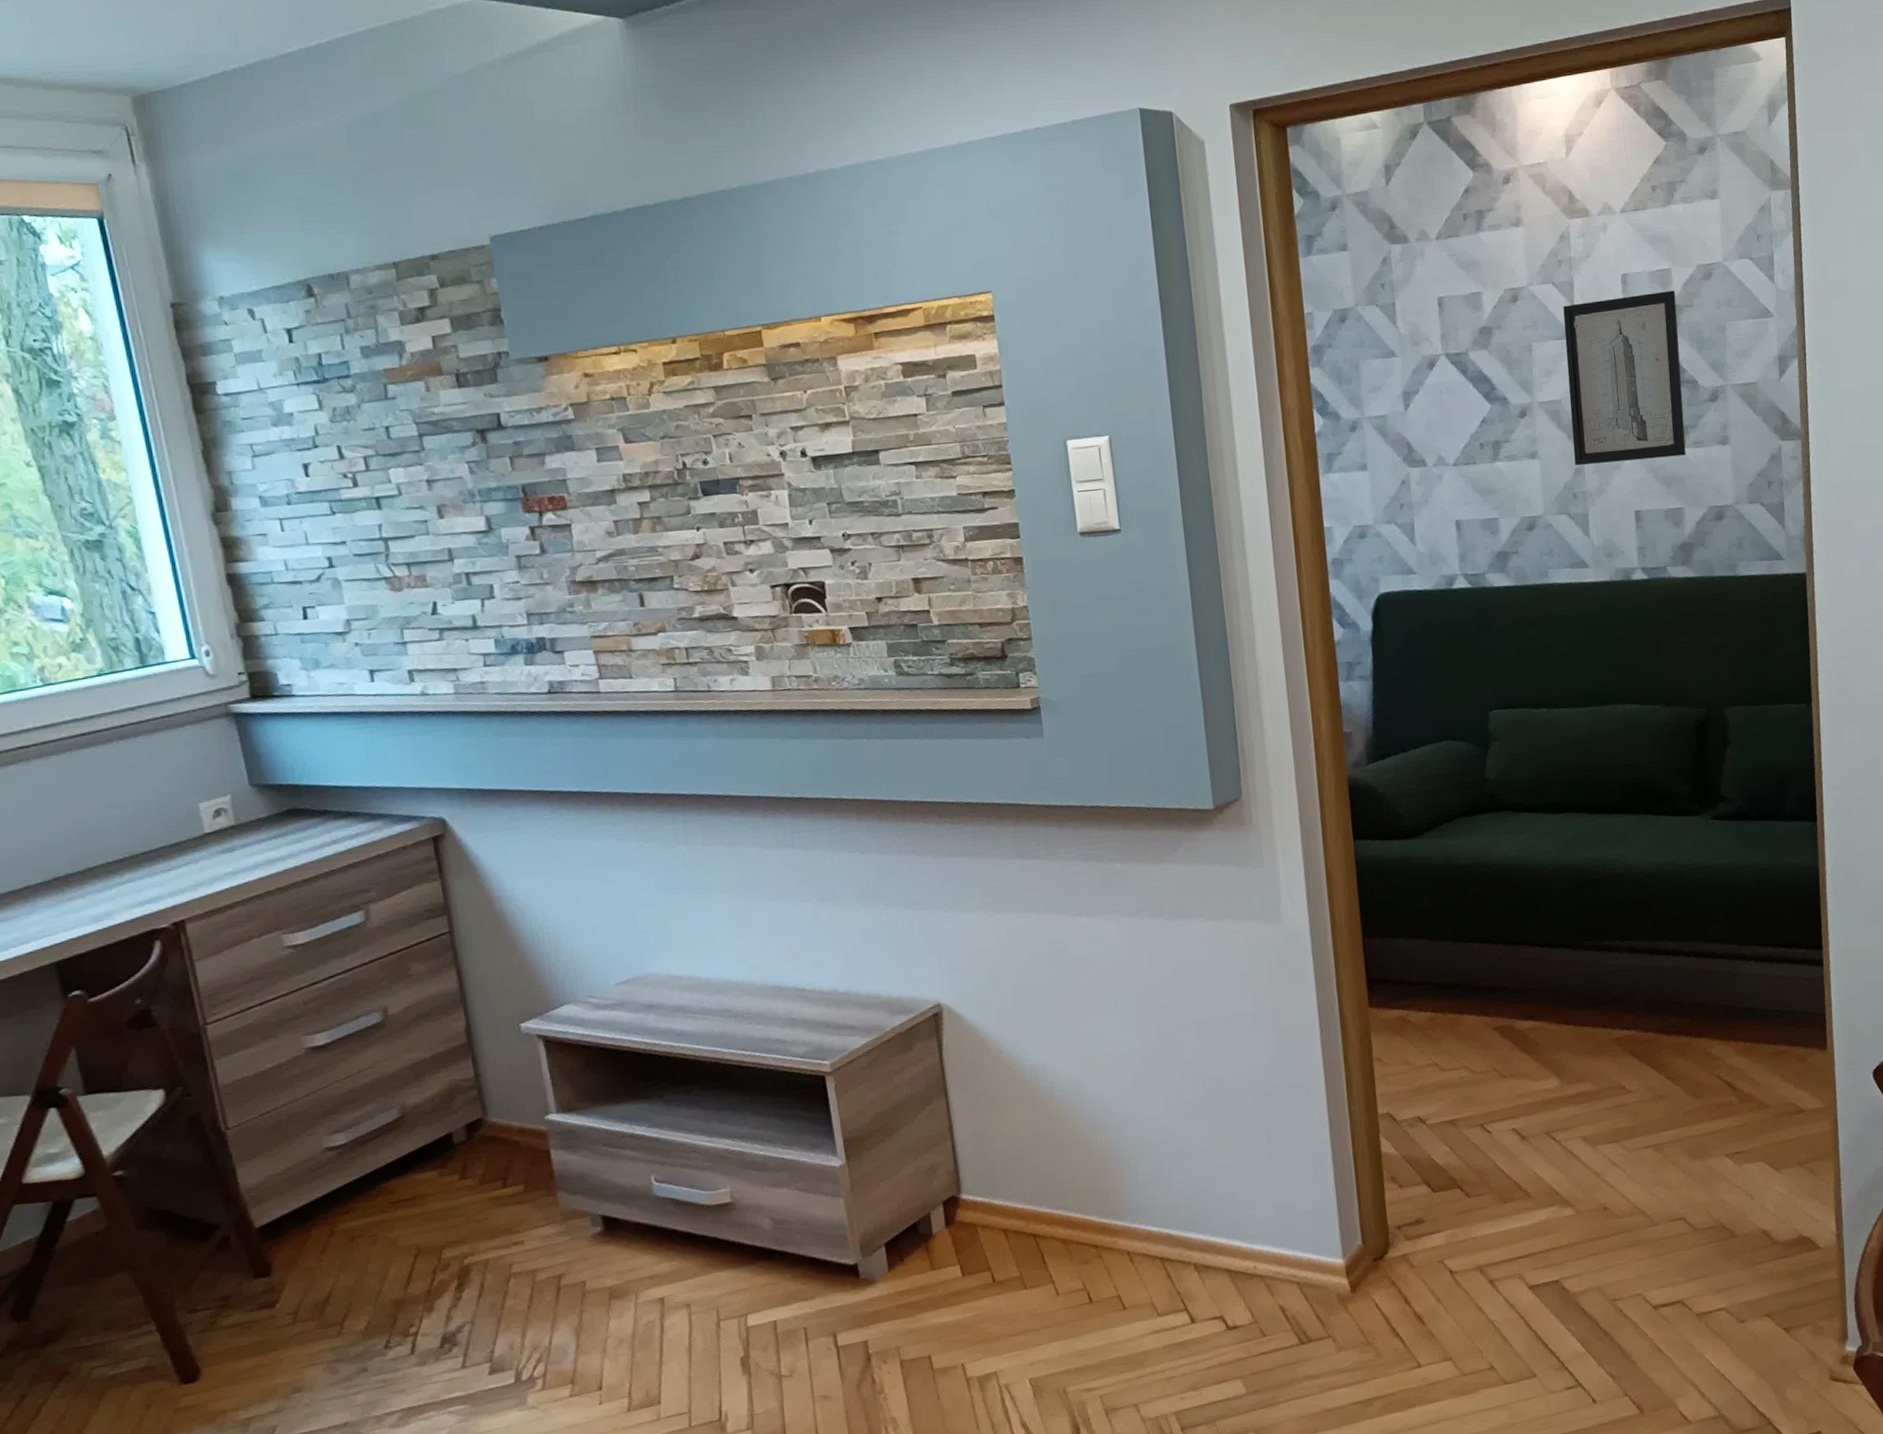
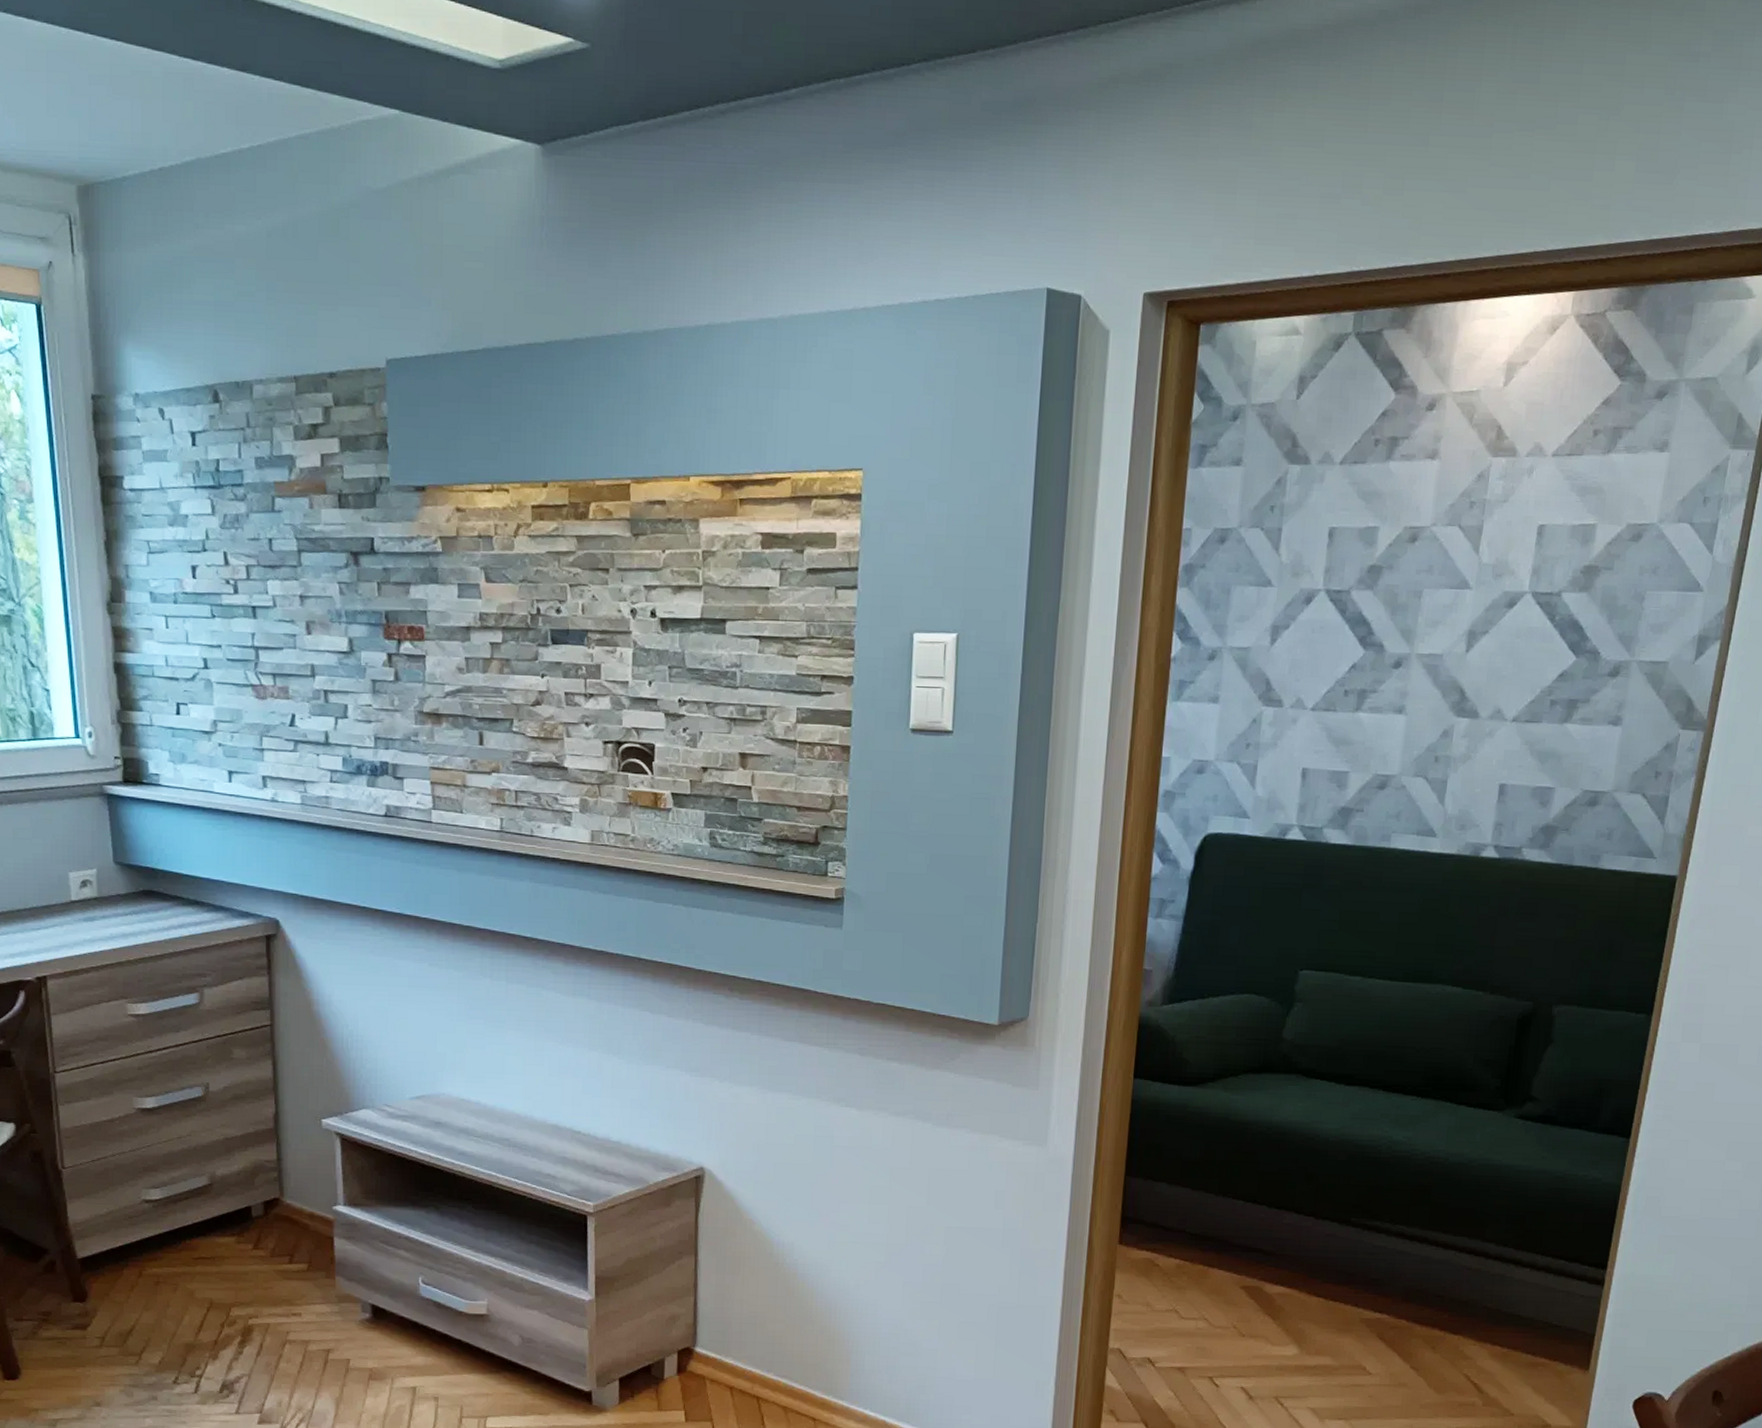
wall art: present [1563,290,1686,465] -> none [1444,549,1596,732]

